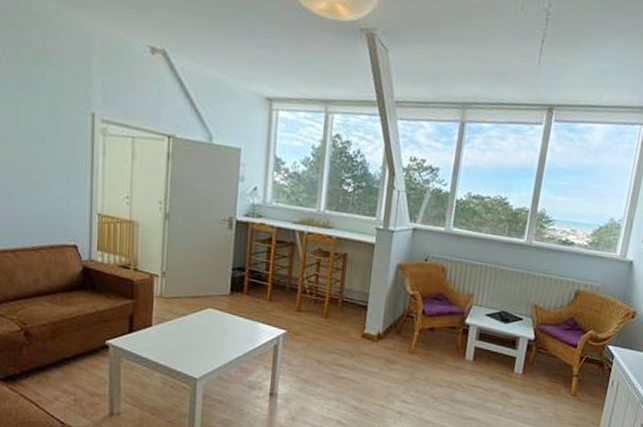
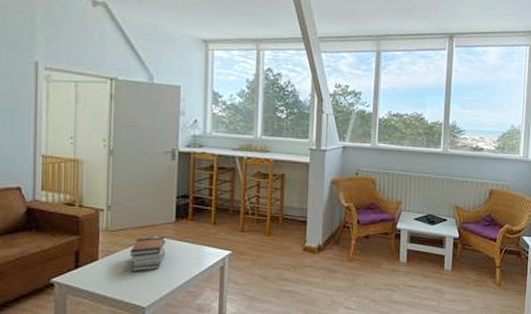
book stack: none [184,308,220,342] -> present [130,236,166,271]

